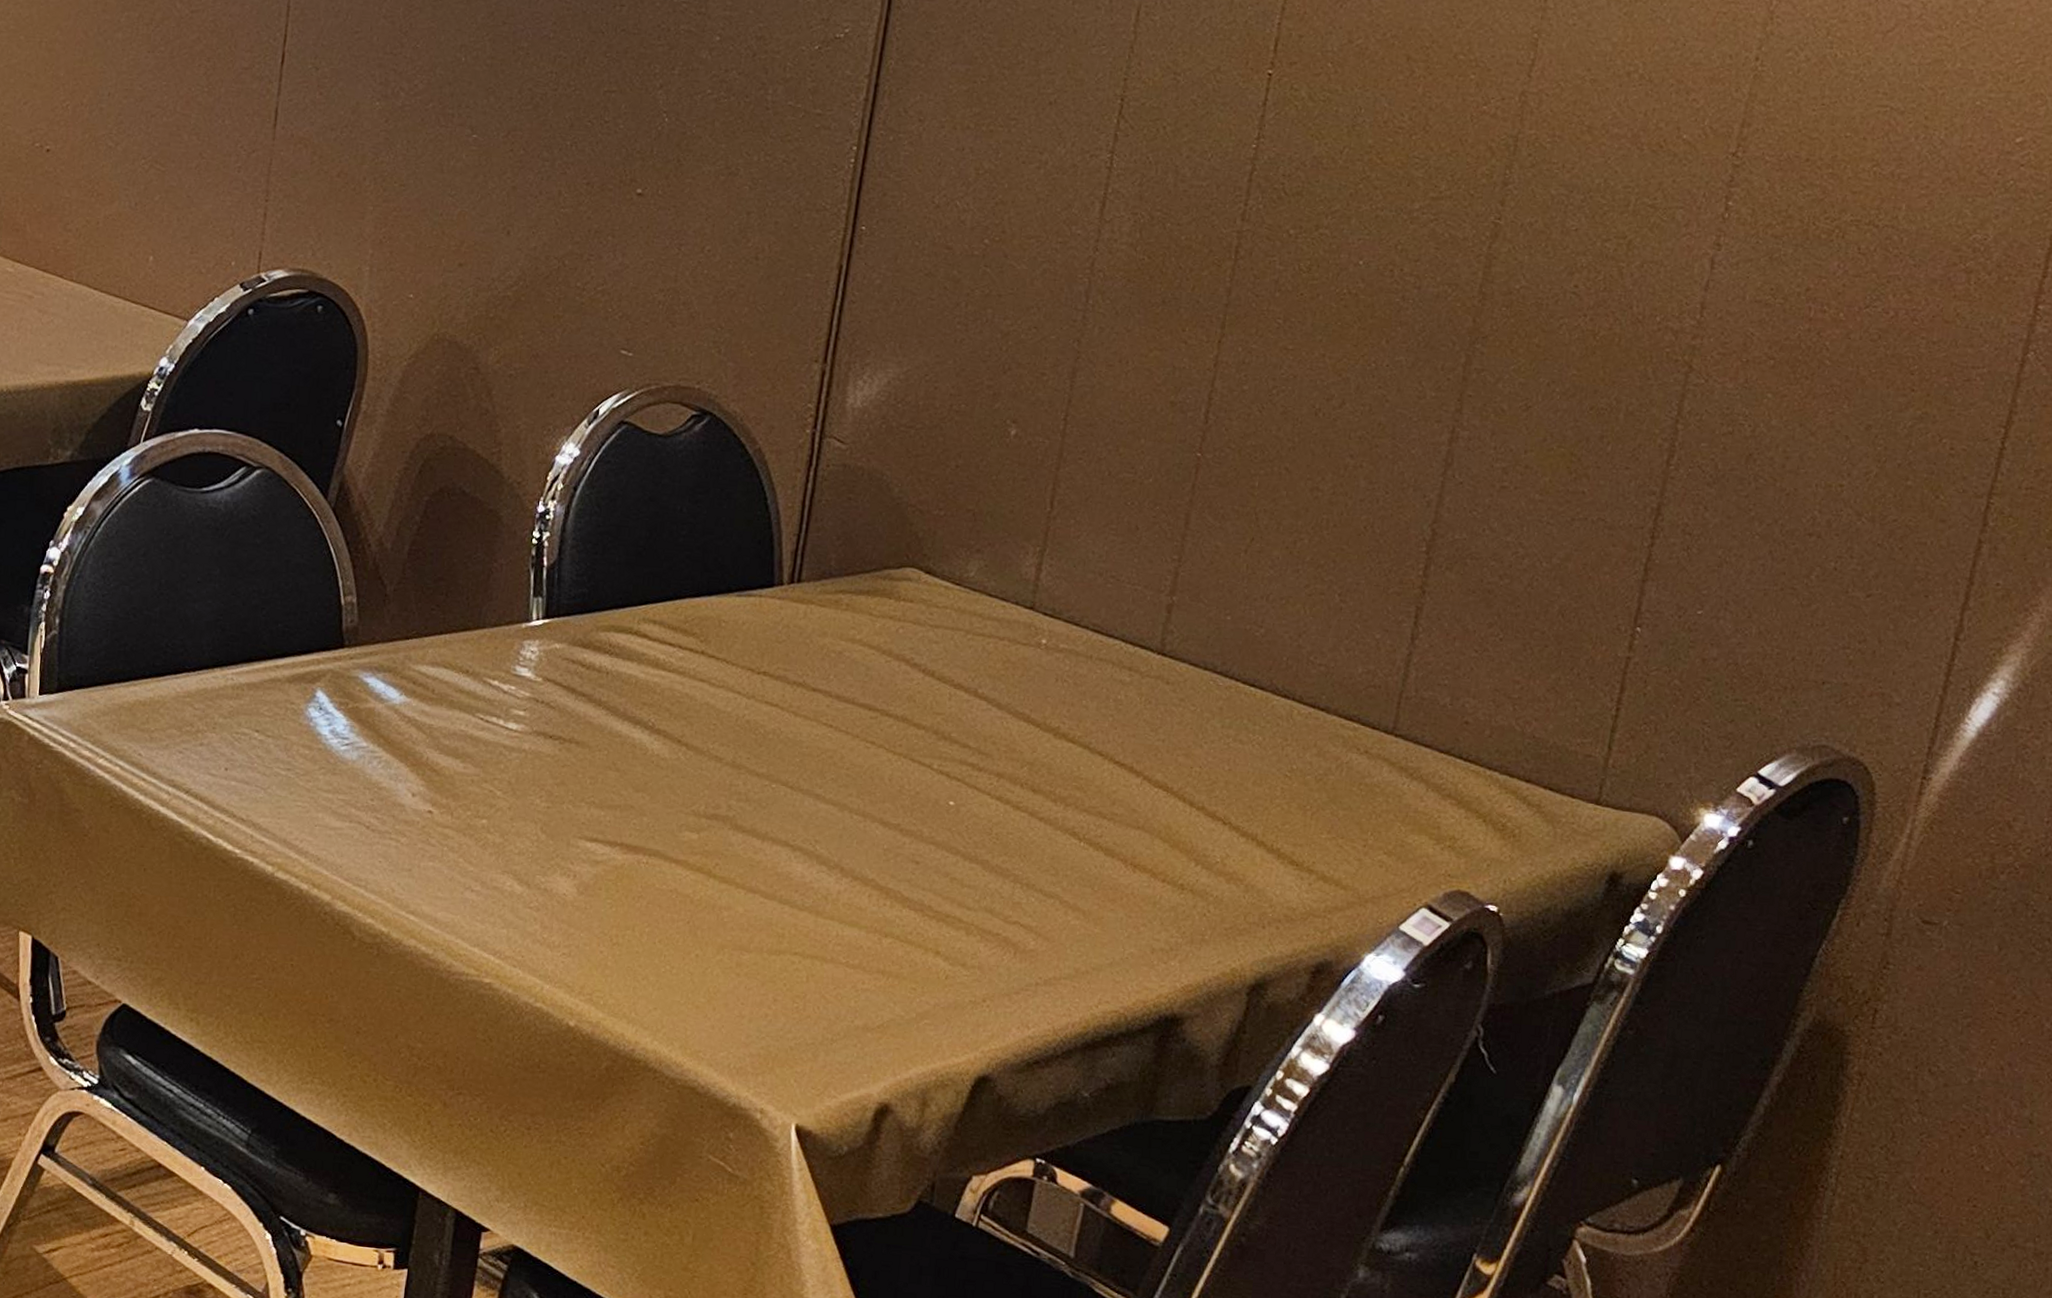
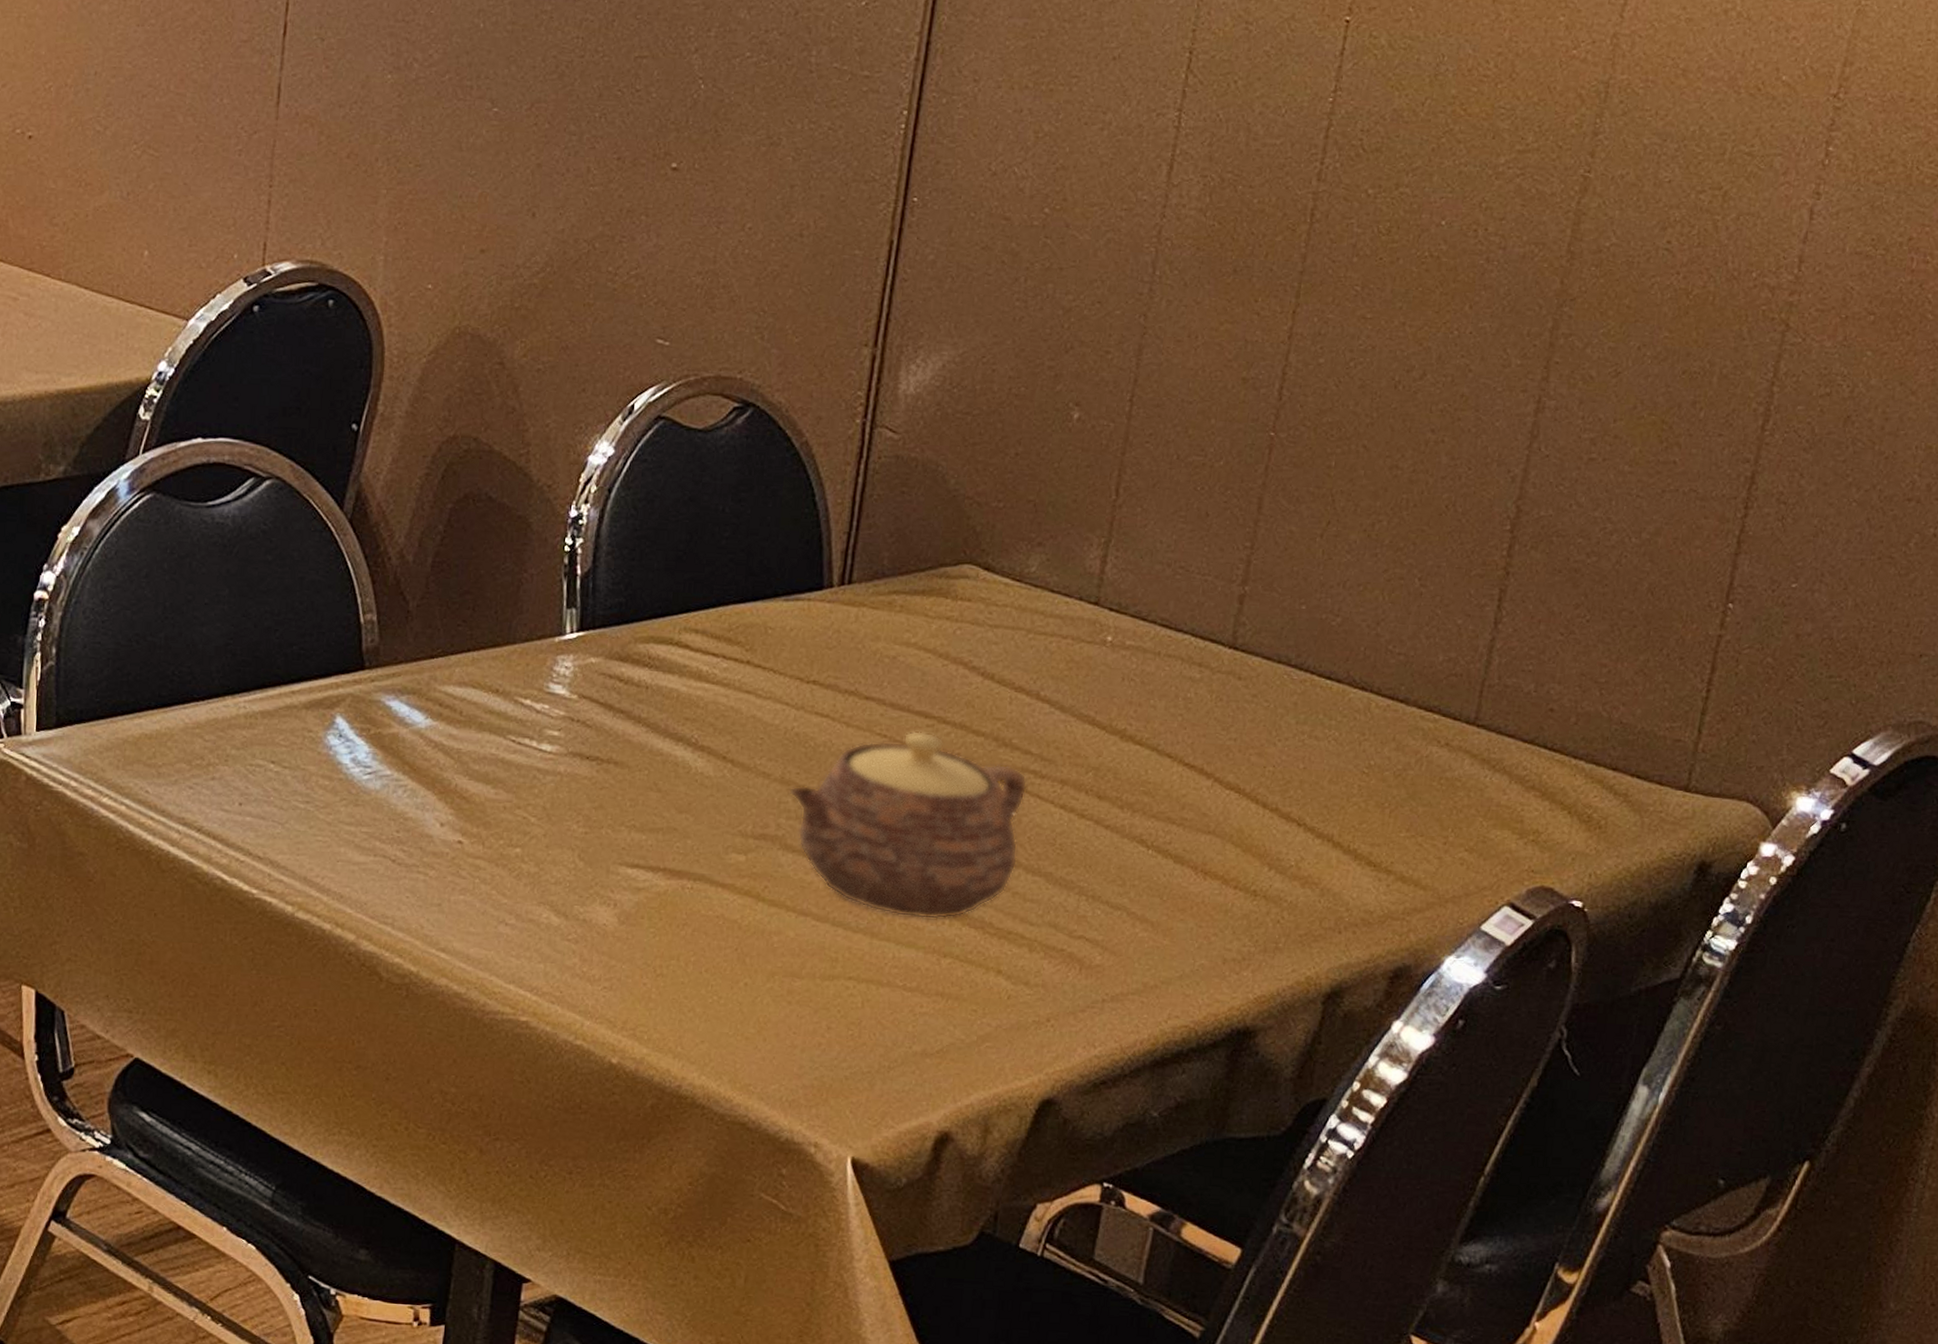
teapot: none [739,721,966,901] -> present [789,730,1028,920]

